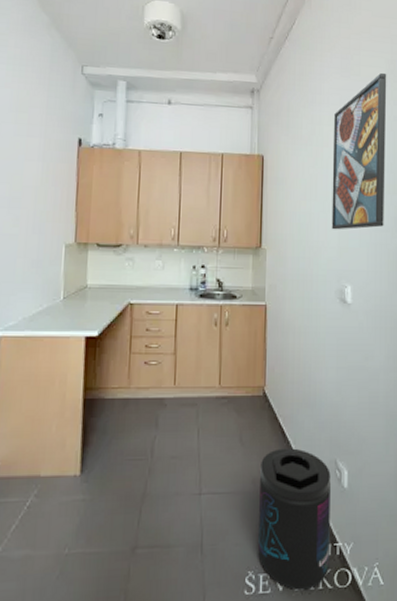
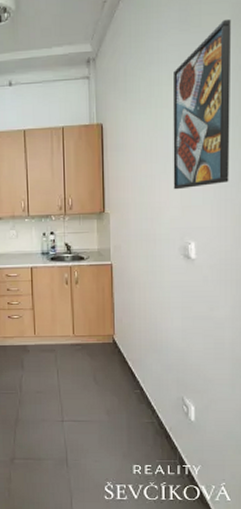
supplement container: present [258,448,331,591] -> none [112,387,179,500]

